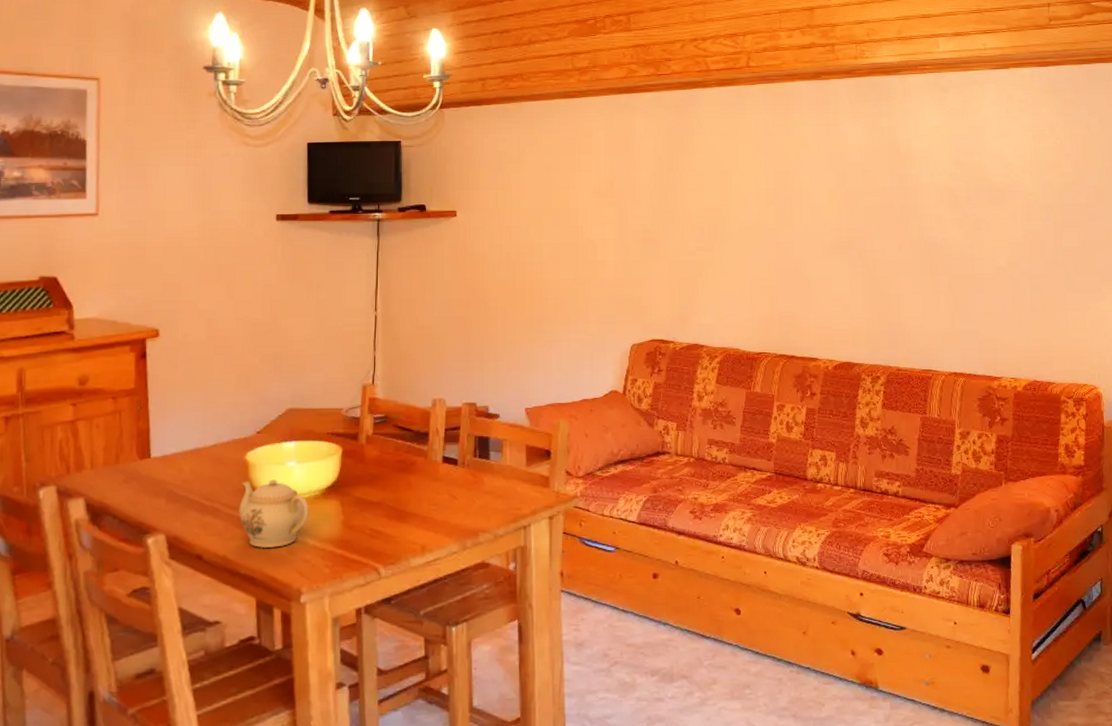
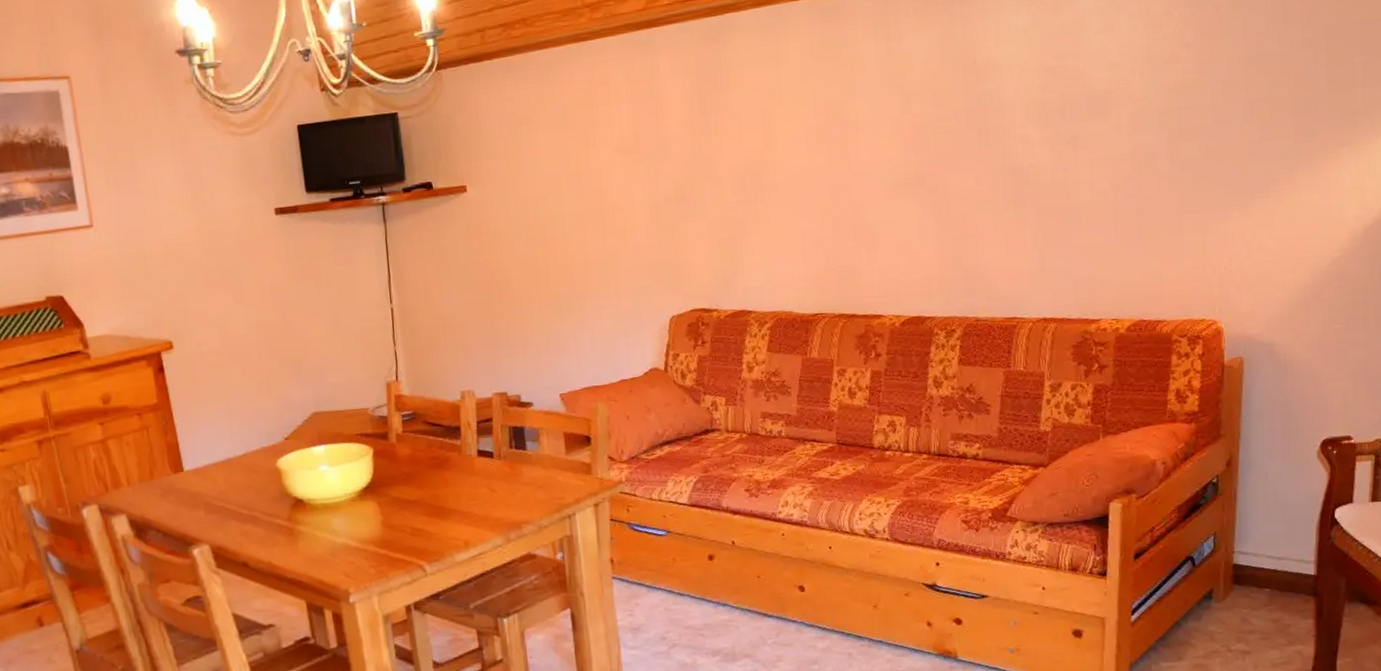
teapot: present [239,480,310,548] -> none [276,484,348,552]

